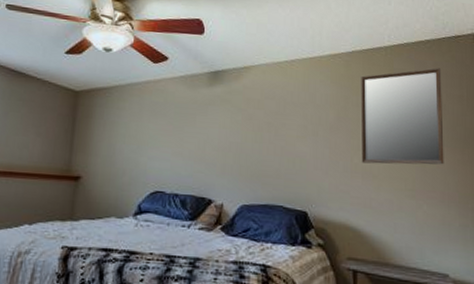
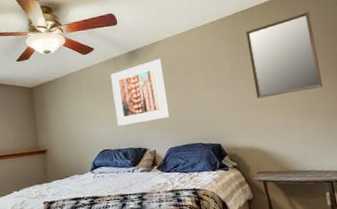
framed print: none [180,87,251,165] -> present [111,58,170,126]

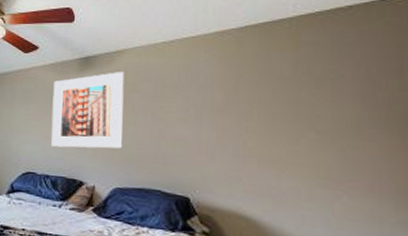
home mirror: present [245,12,323,99] -> none [256,37,374,150]

